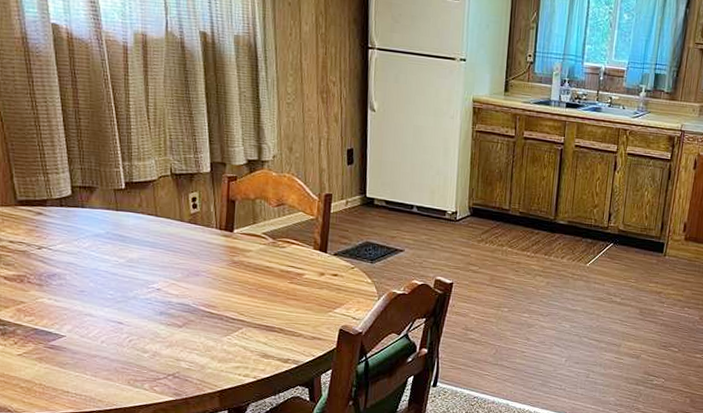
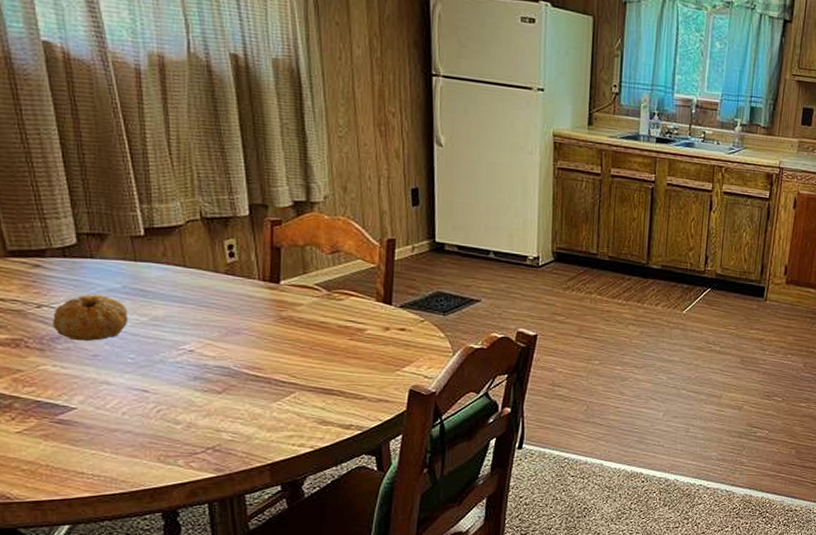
fruit: none [50,238,110,279] -> present [53,294,129,342]

